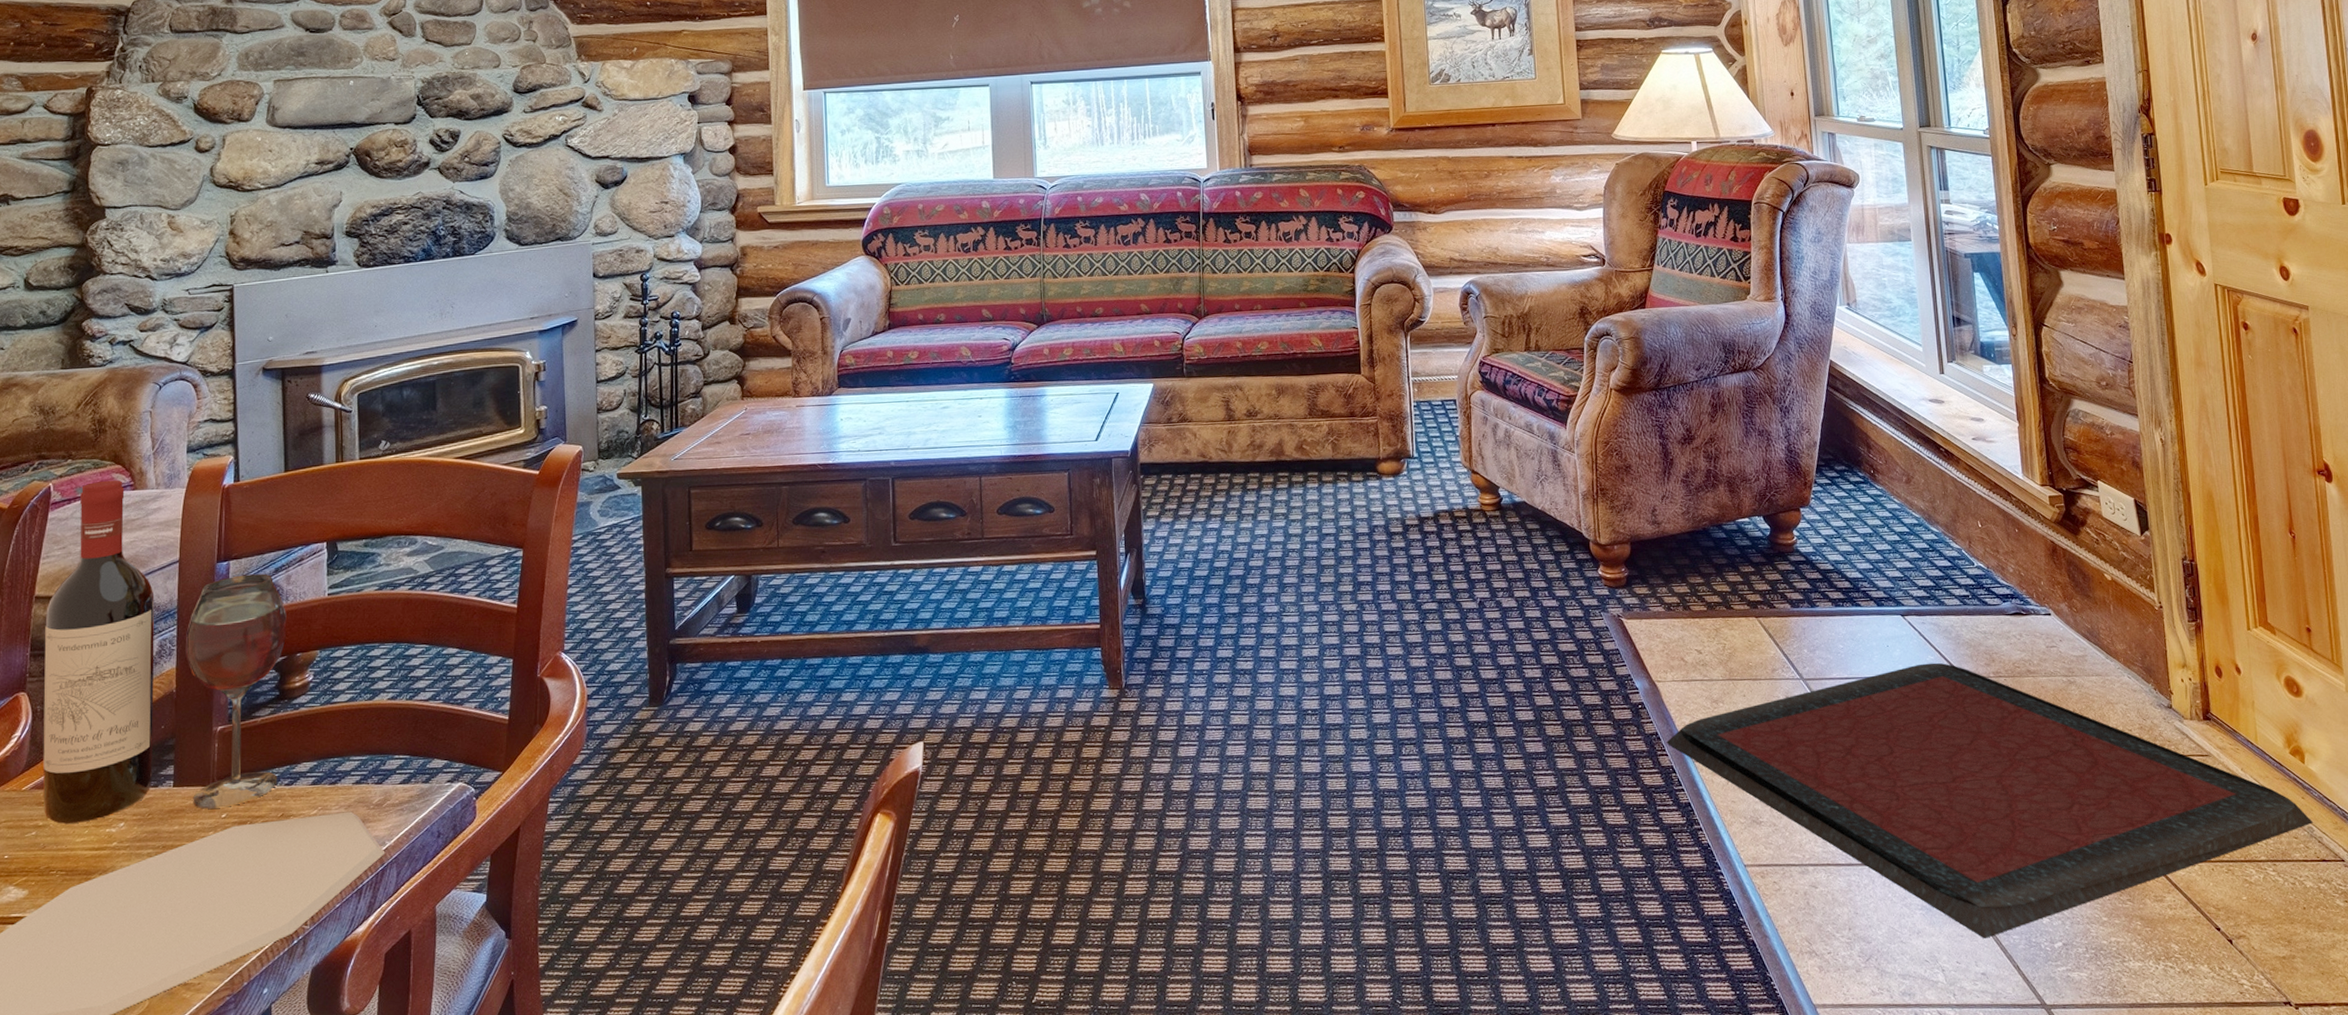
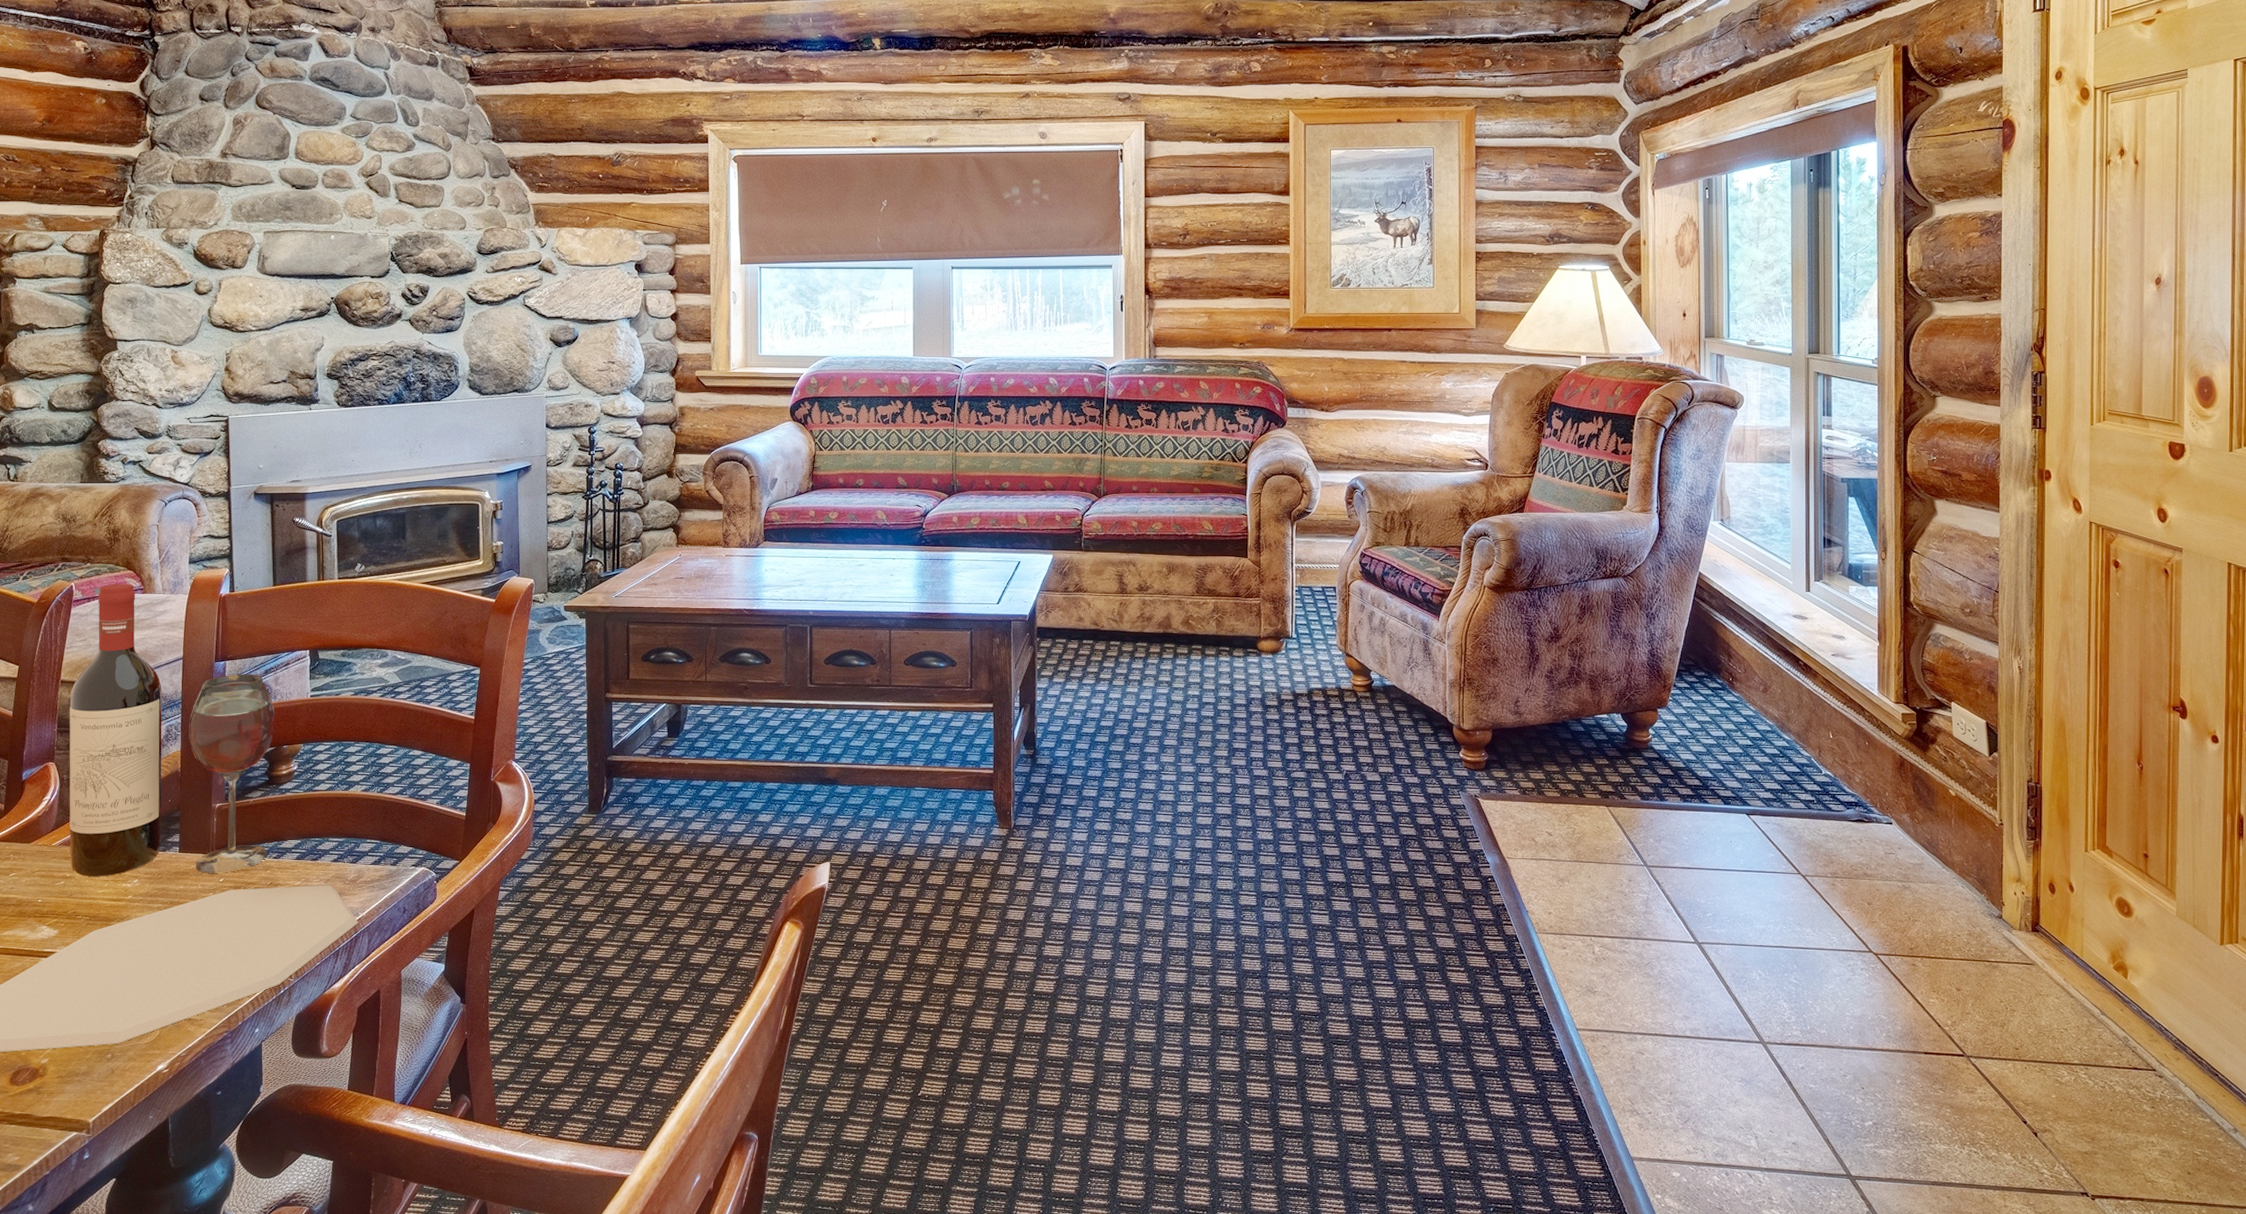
doormat: present [1666,662,2314,938] -> none [1512,860,2130,1112]

